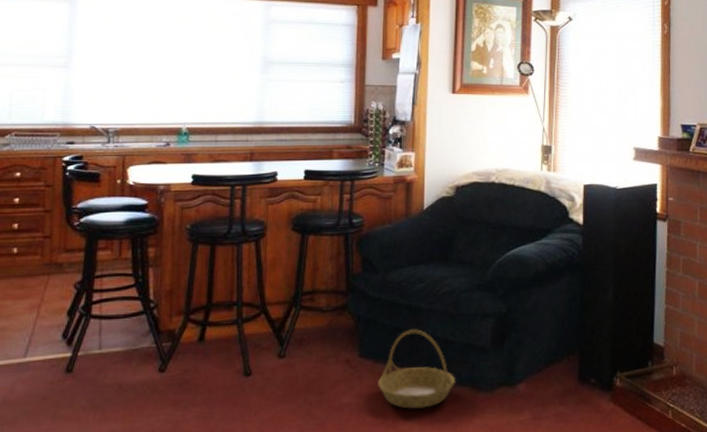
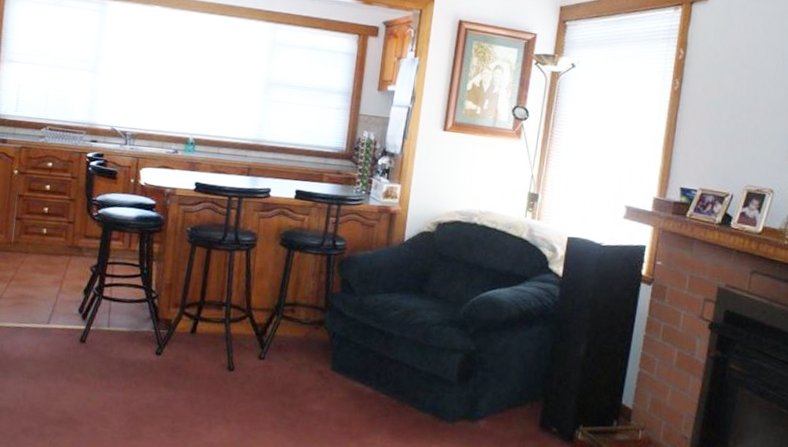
basket: present [378,329,455,409] -> none [346,352,419,428]

